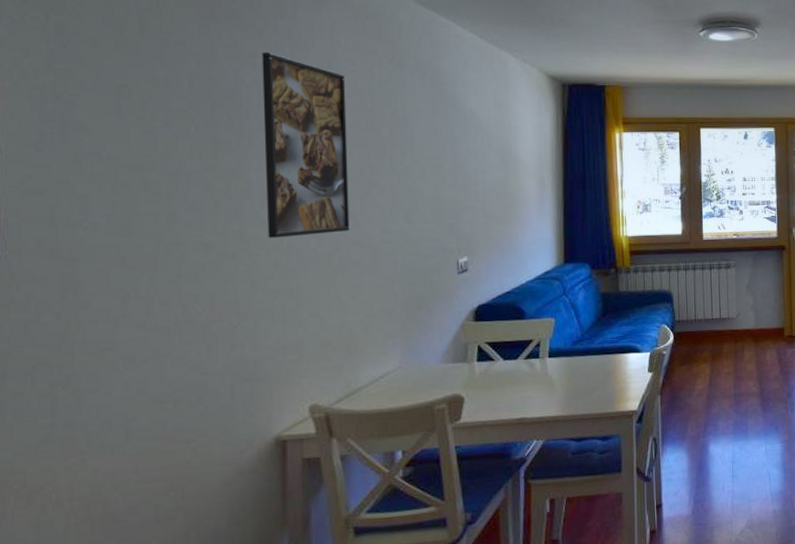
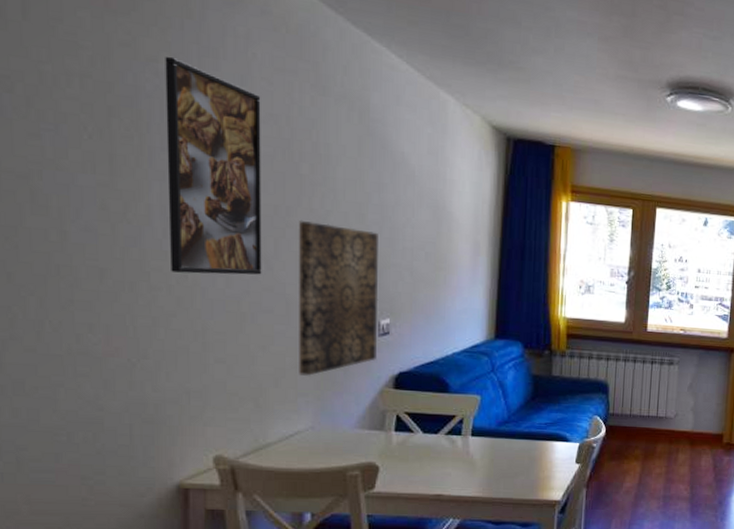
wall art: none [382,177,457,319] -> present [299,220,379,376]

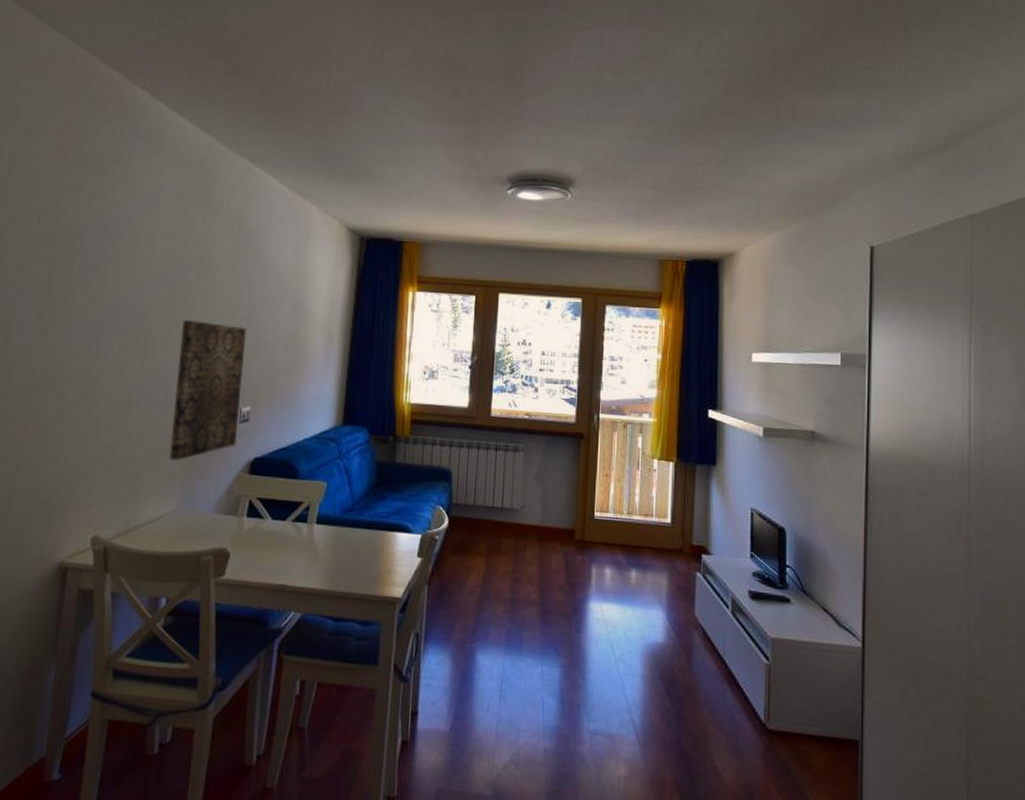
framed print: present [165,56,262,275] -> none [80,193,165,369]

